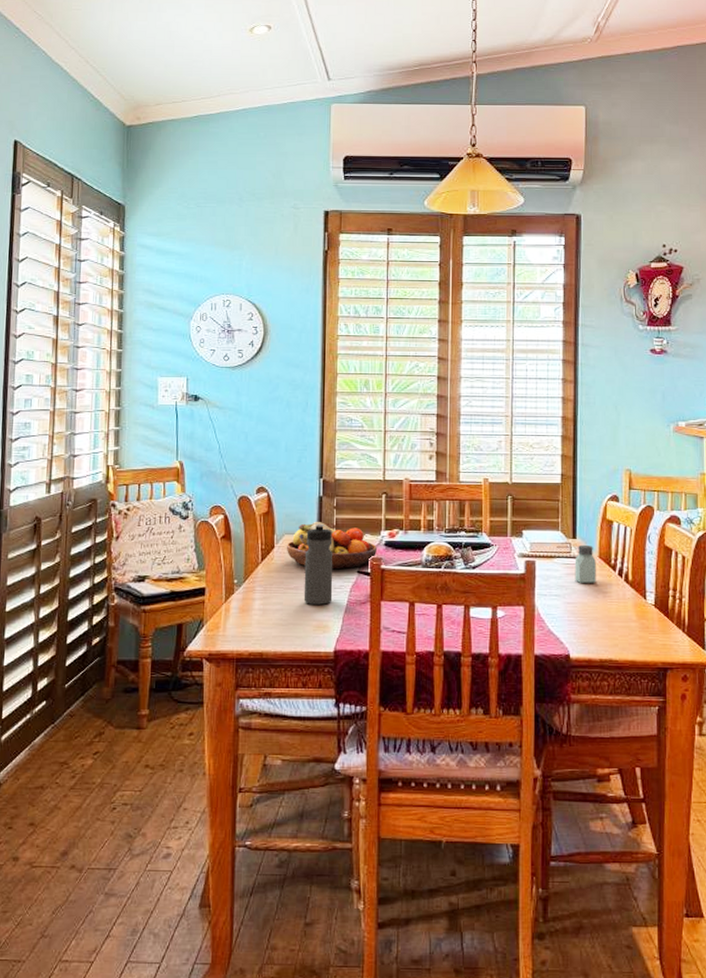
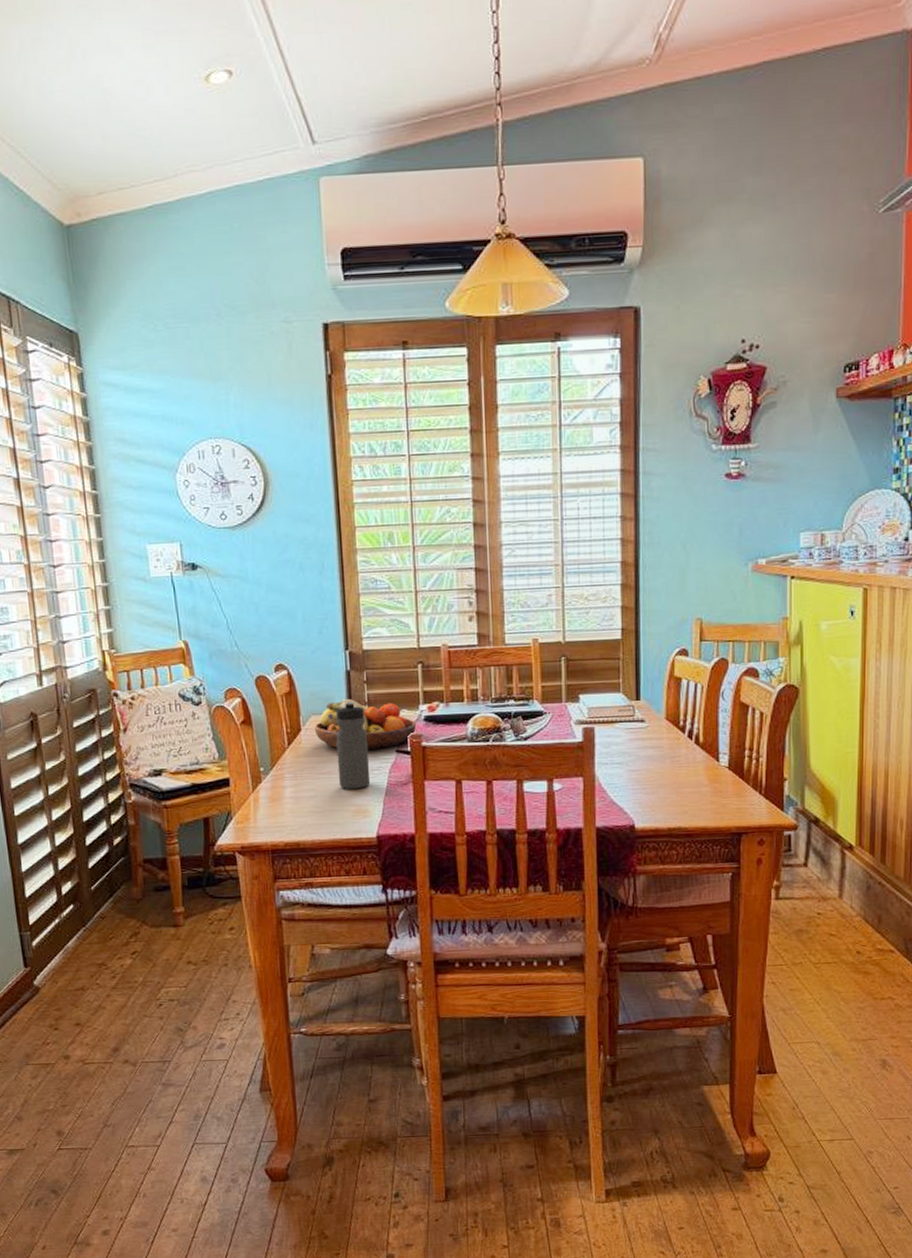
saltshaker: present [574,544,596,583] -> none [638,706,663,748]

